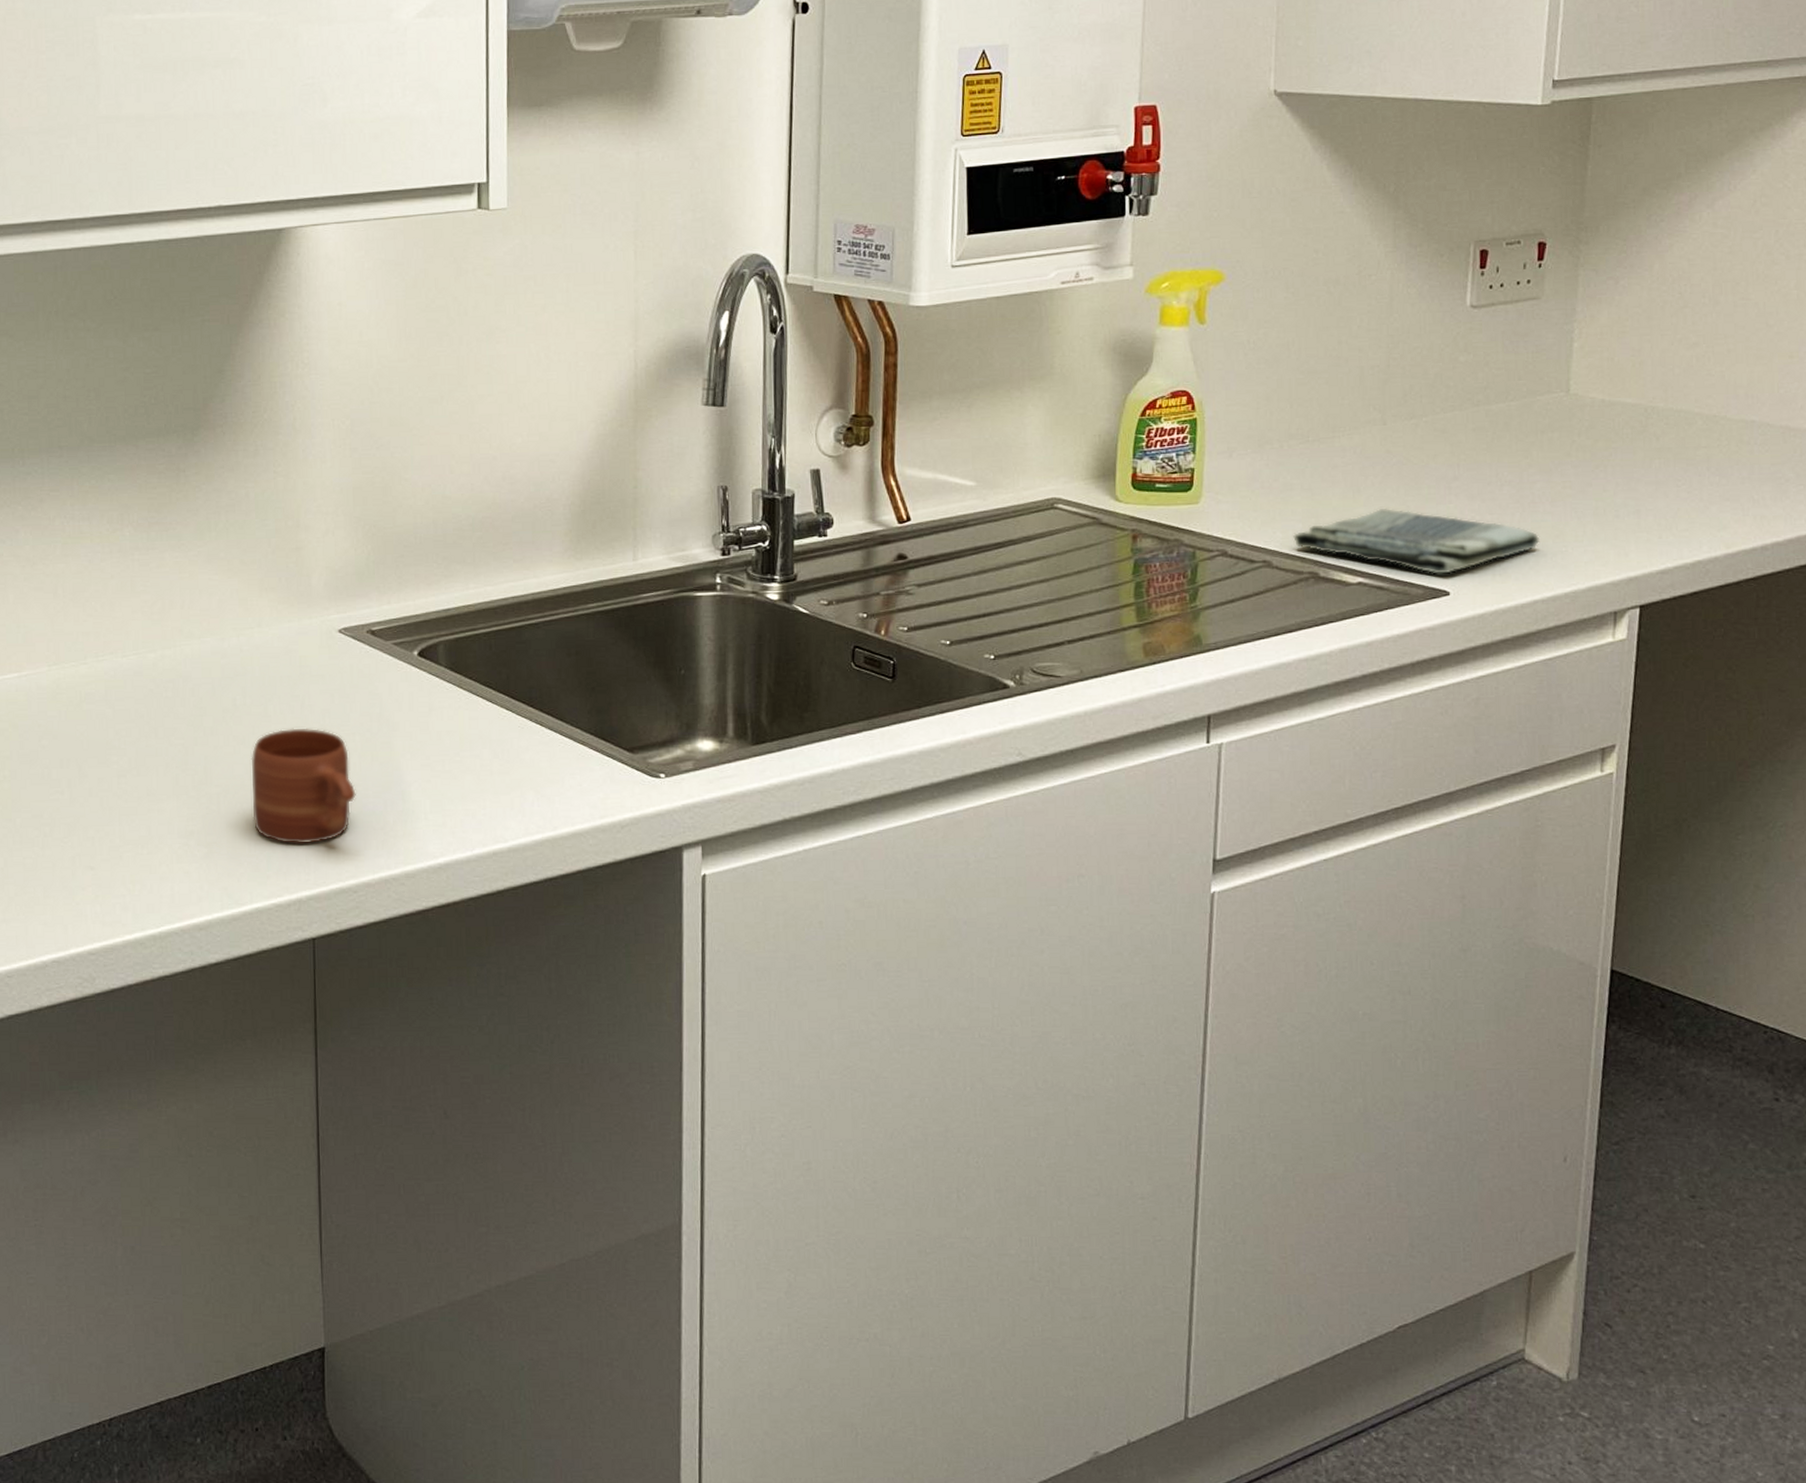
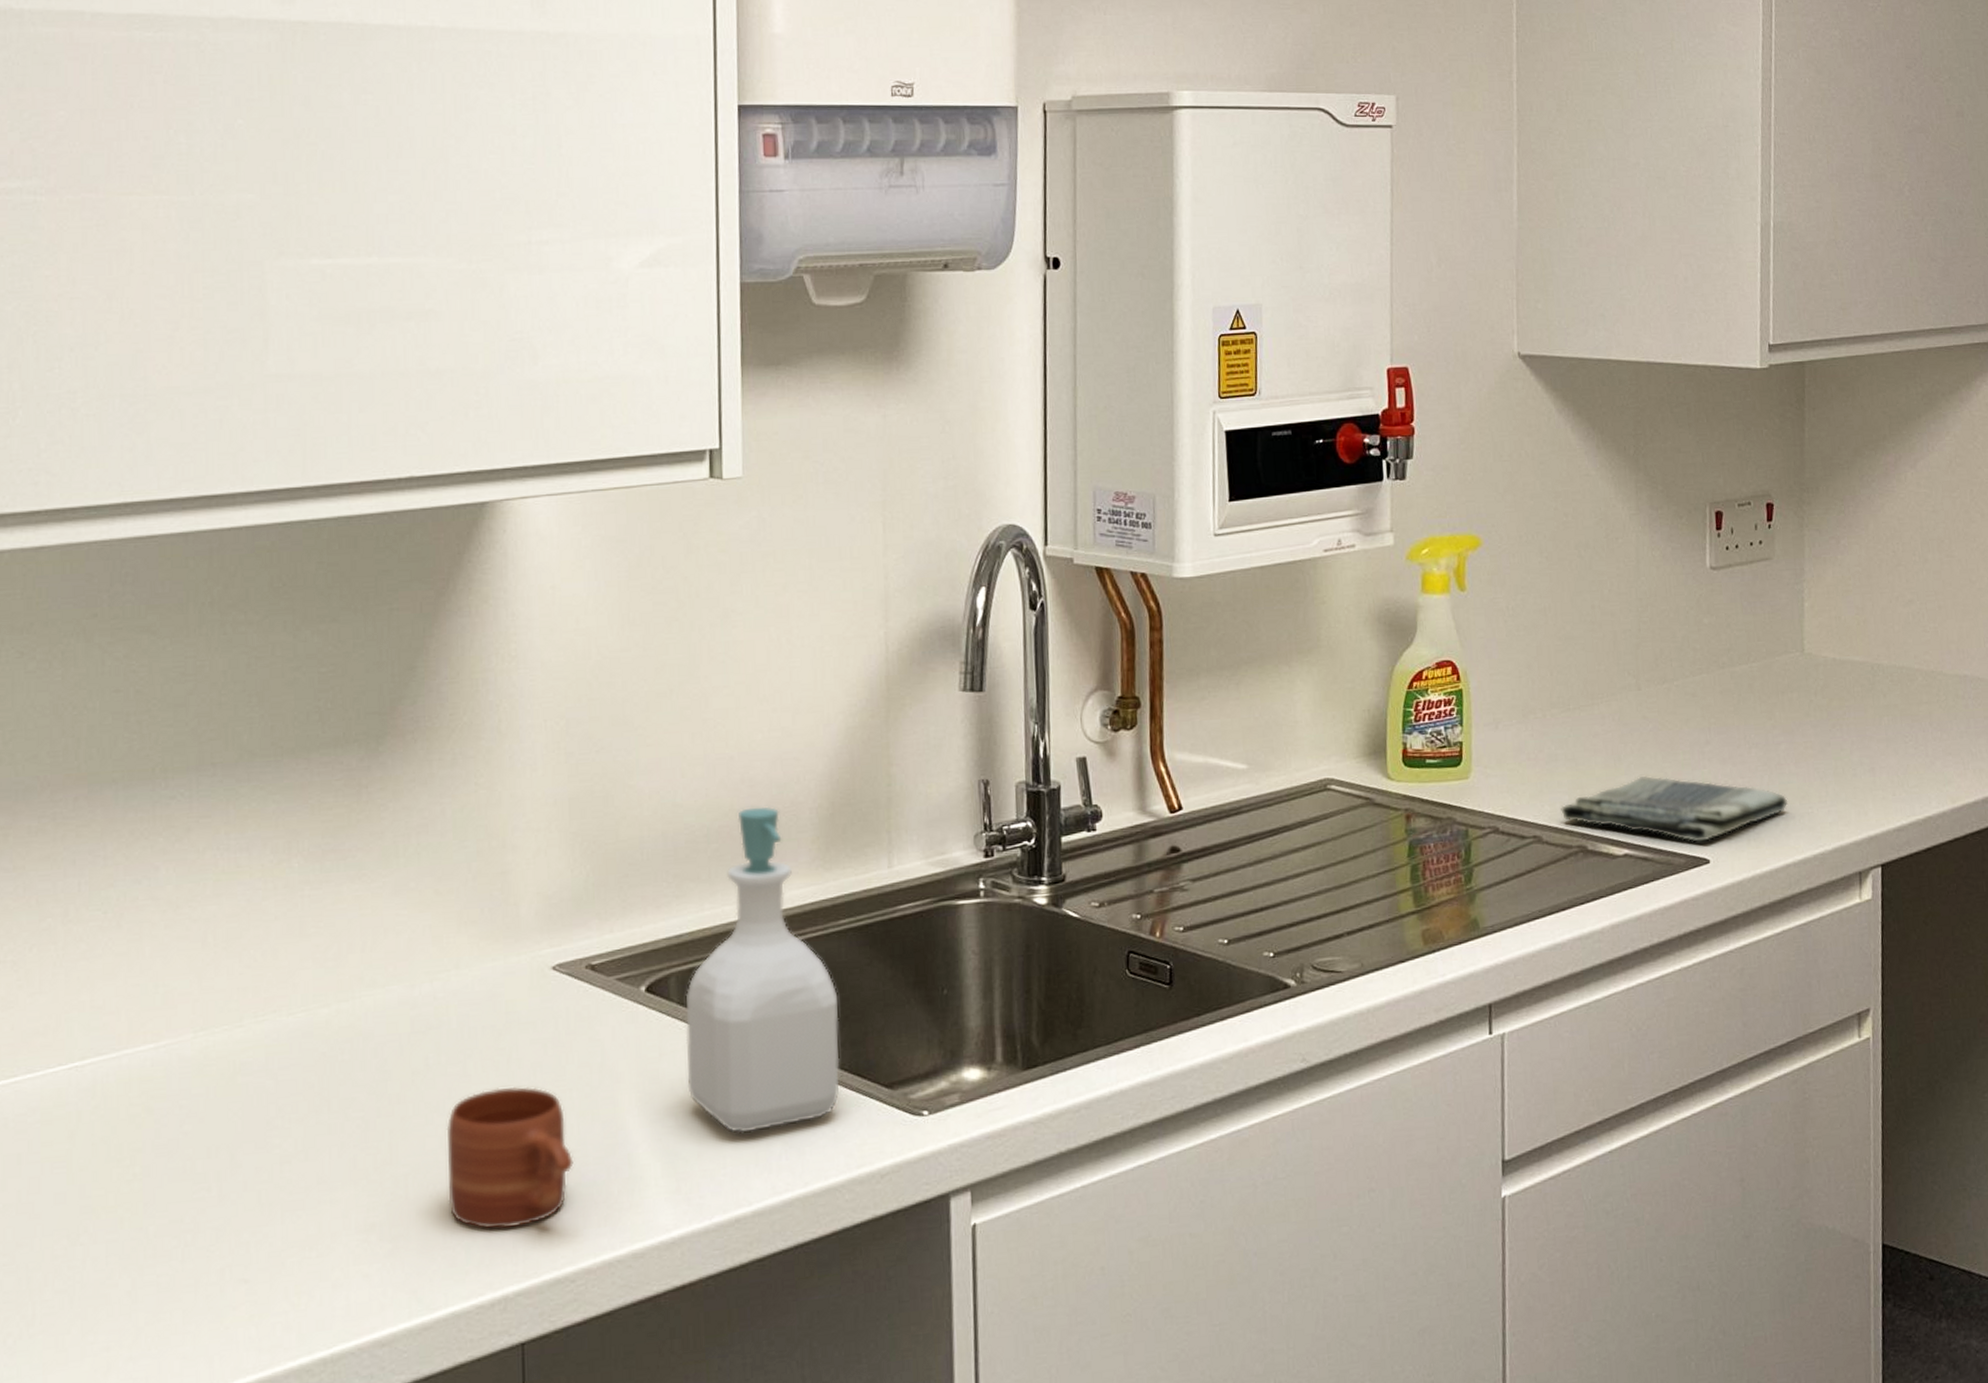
soap bottle: none [452,501,587,781] -> present [685,806,840,1133]

